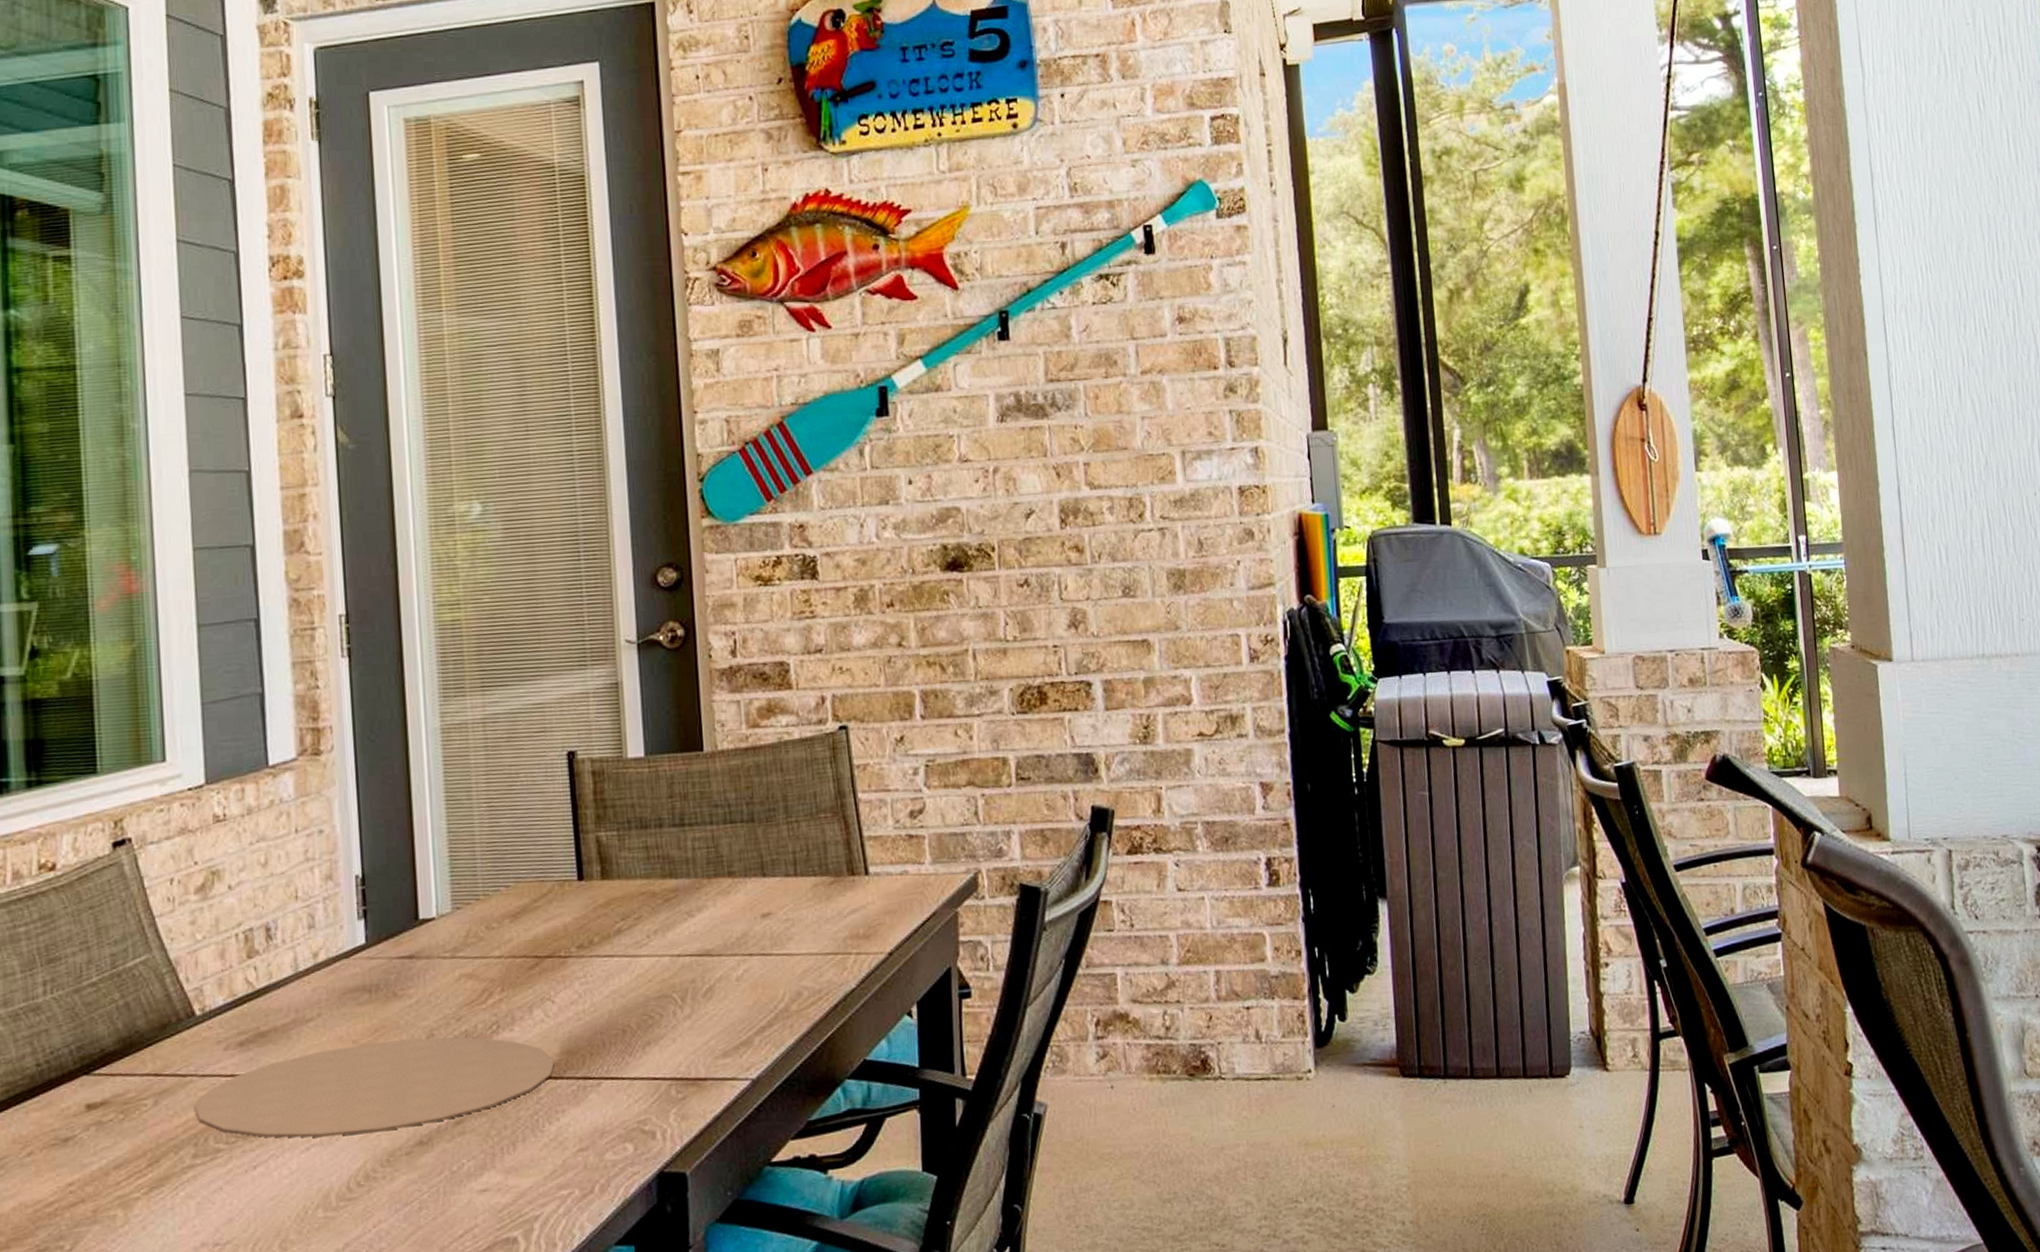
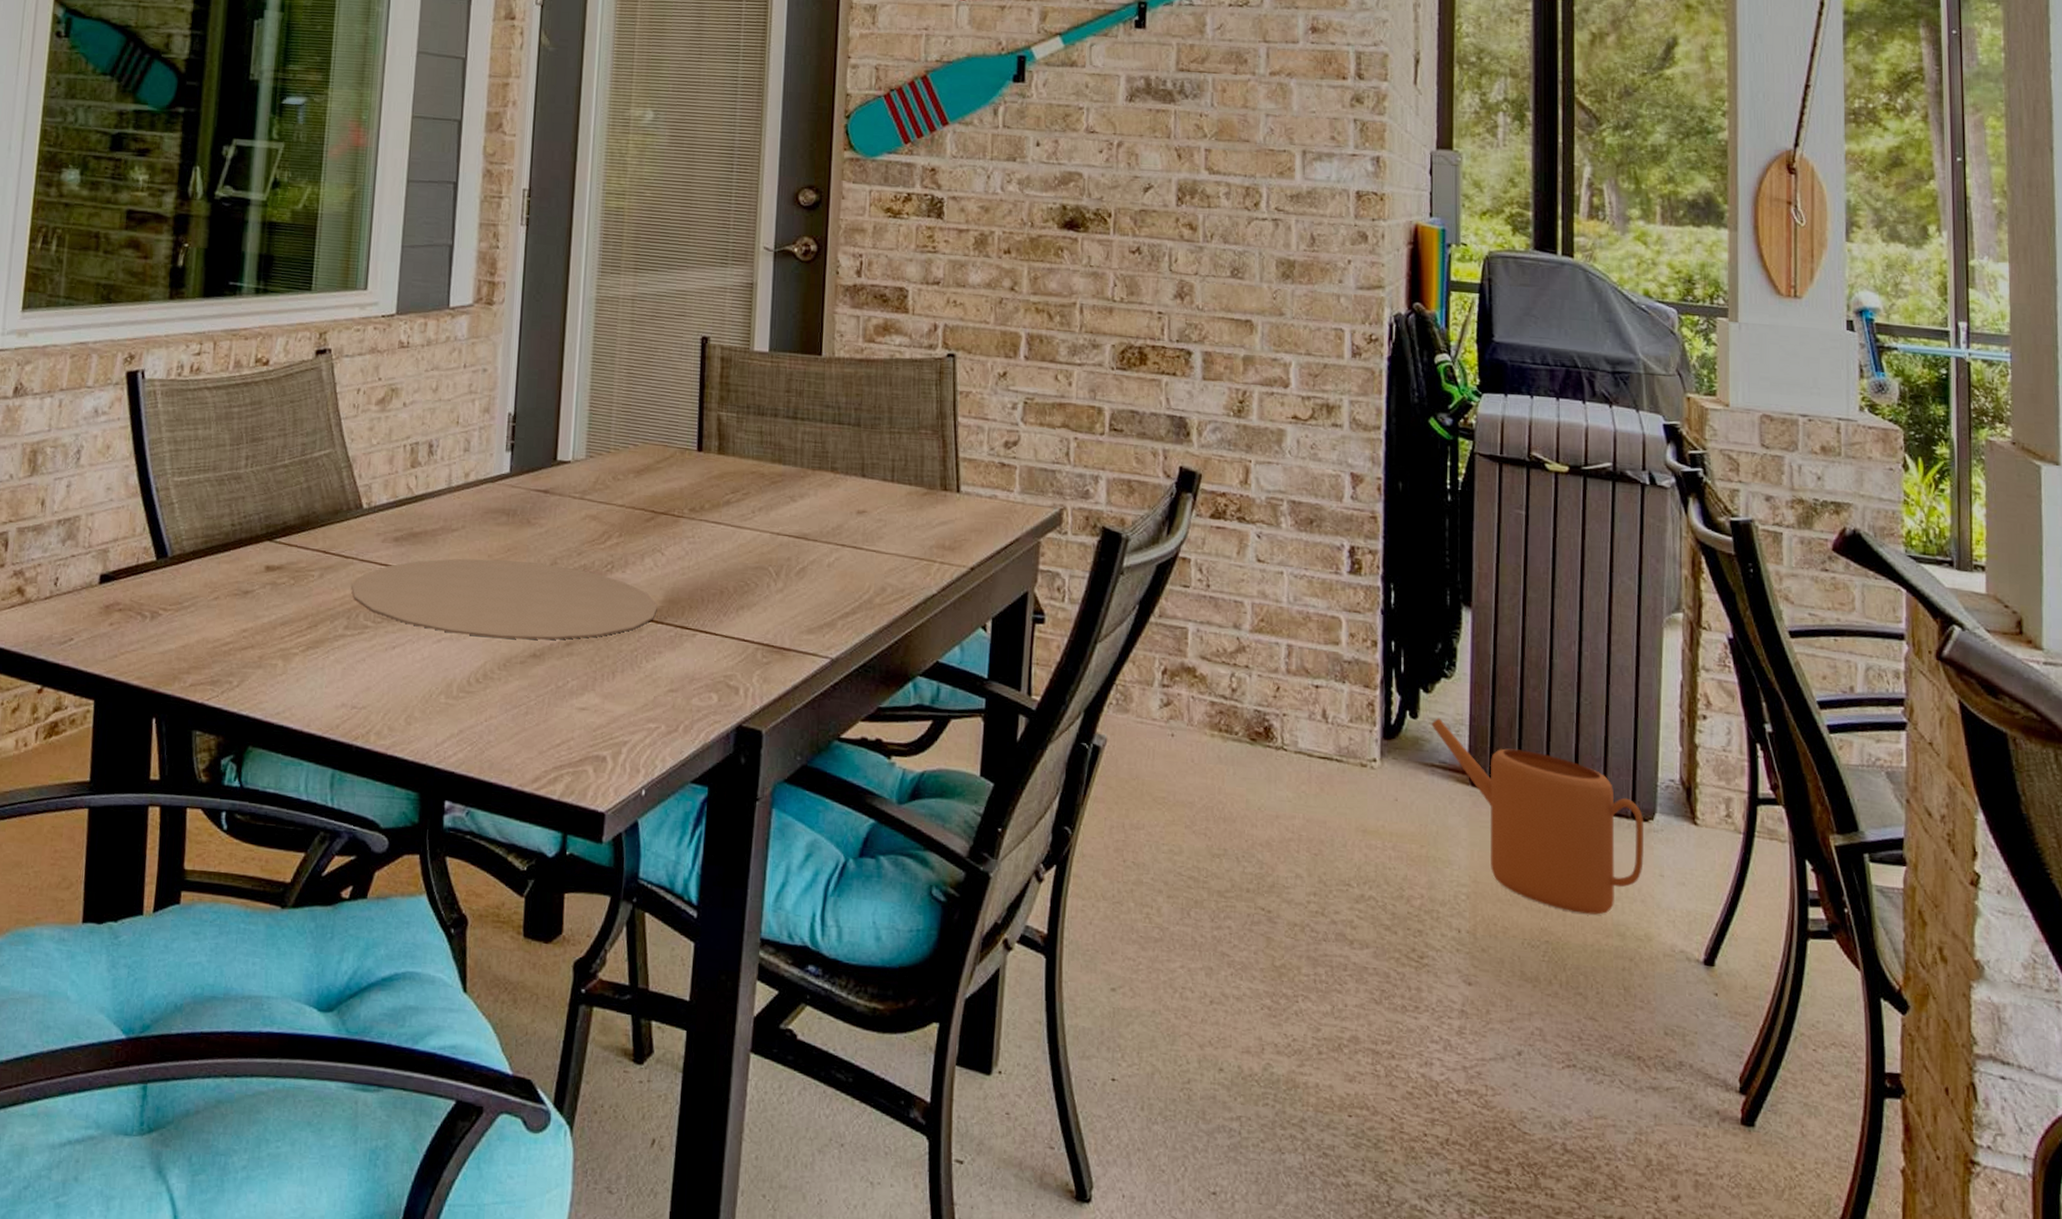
watering can: none [1359,1016,1564,1181] -> present [1431,718,1644,915]

